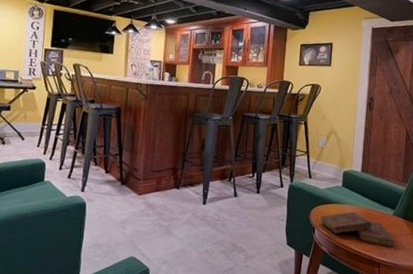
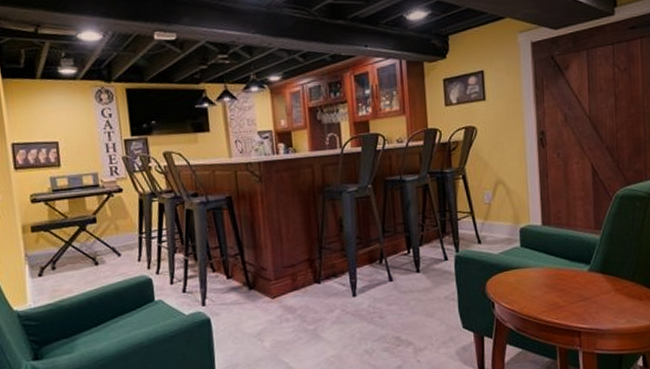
book: present [320,211,394,248] -> none [498,275,594,310]

